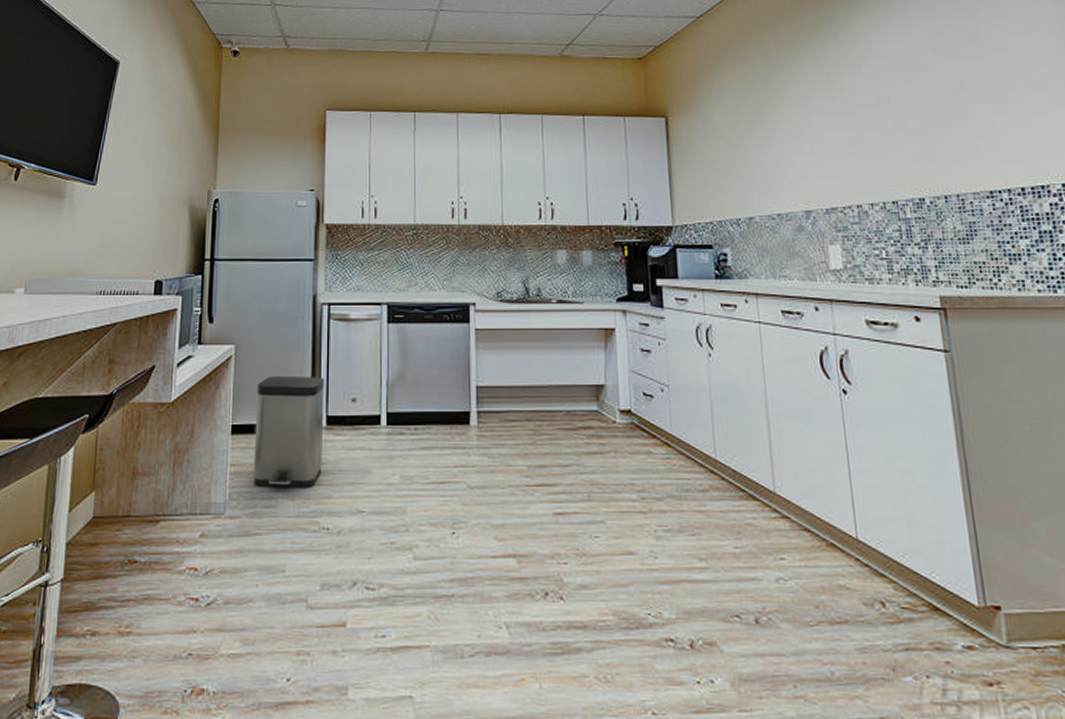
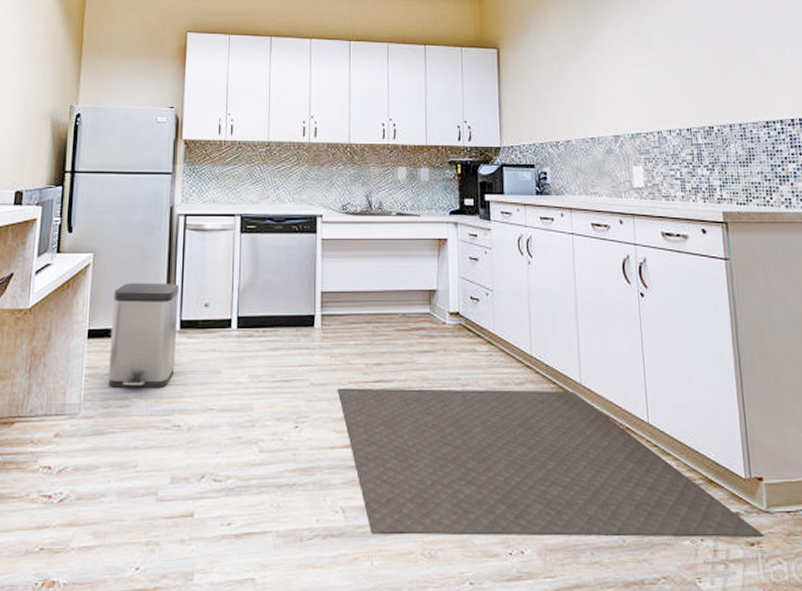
floor mat: none [498,491,1006,676] -> present [338,387,765,537]

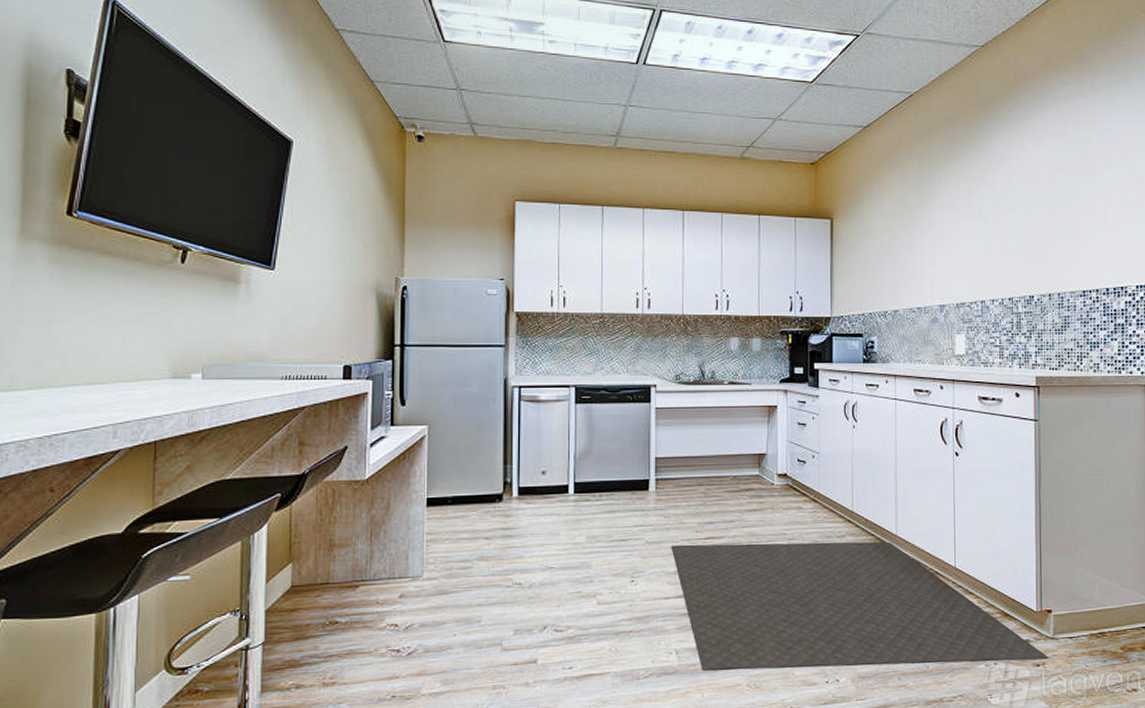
pedal bin: present [108,282,179,389] -> none [449,452,516,551]

